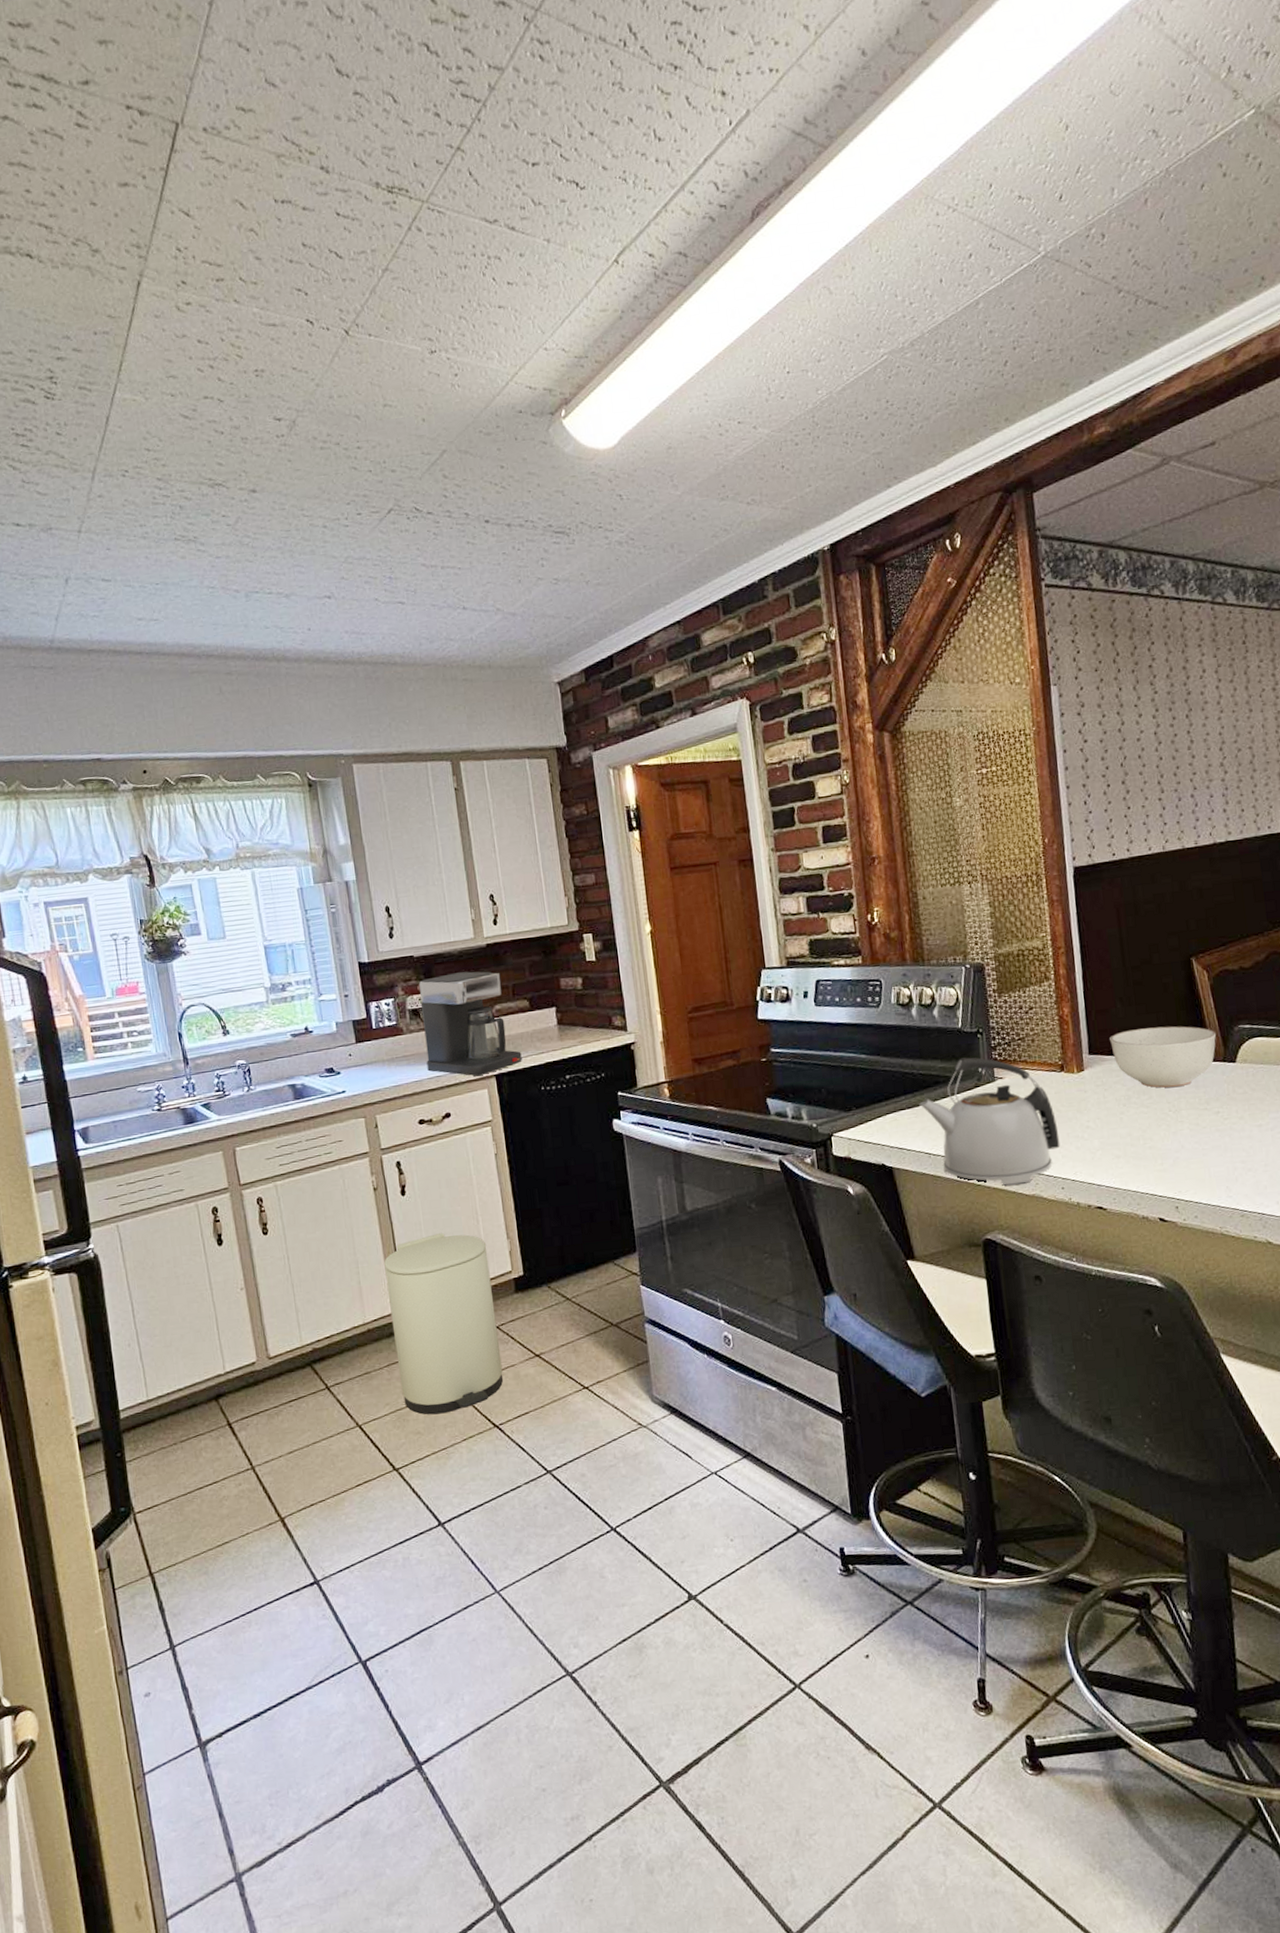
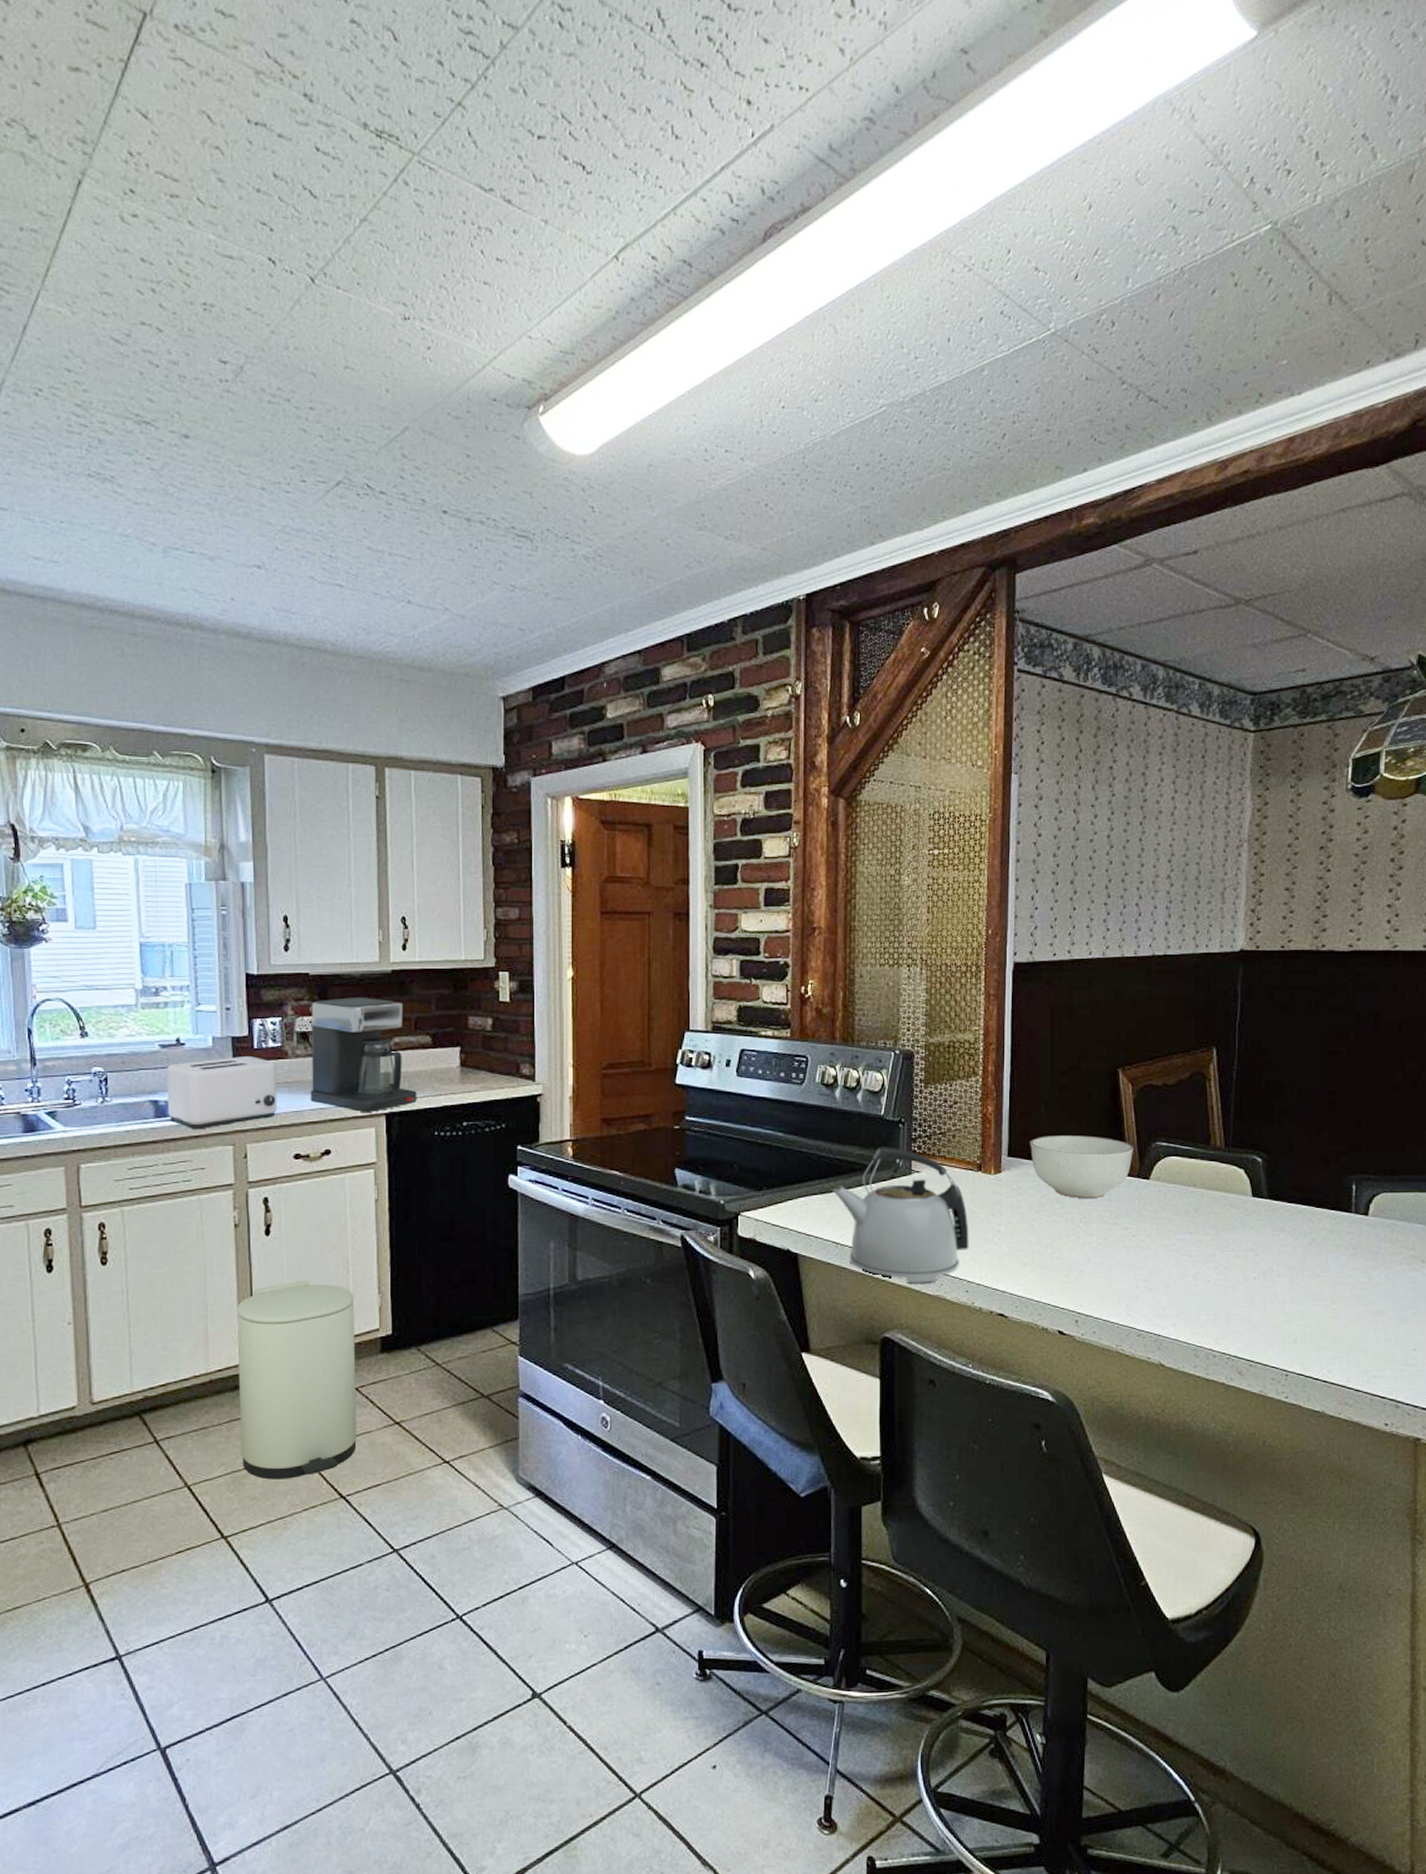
toaster: none [300,1036,399,1107] -> present [167,1056,277,1130]

